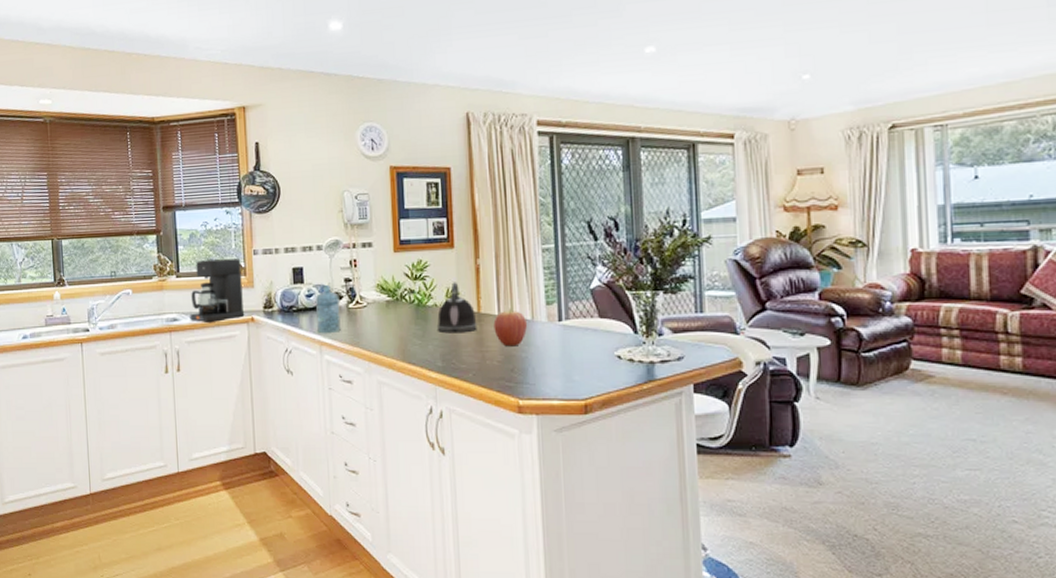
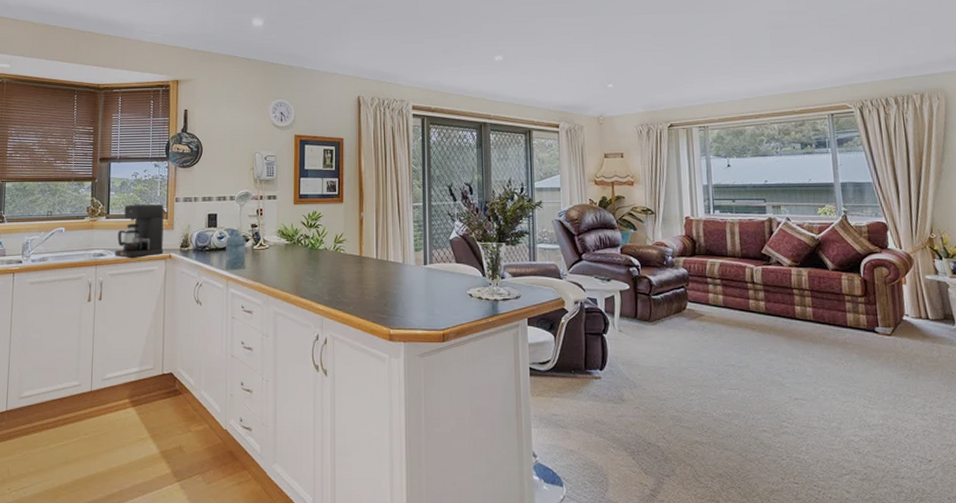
kettle: present [436,282,477,334] -> none [326,230,359,273]
fruit: present [493,308,527,347] -> none [372,253,399,285]

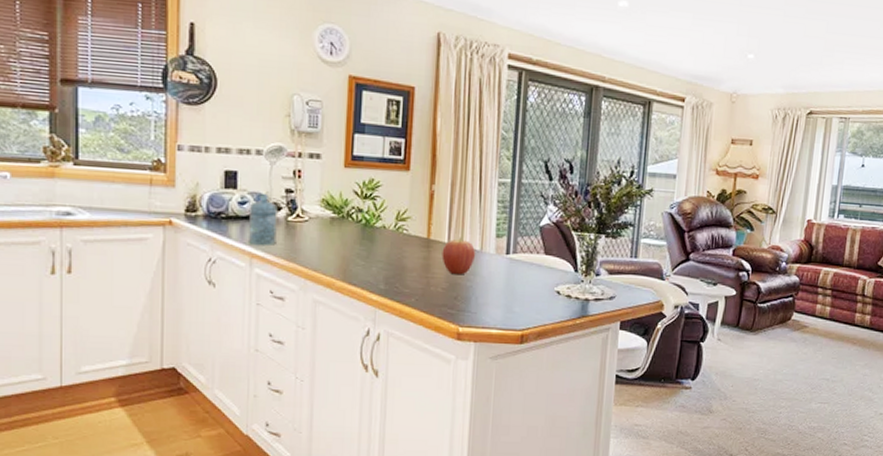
coffee maker: present [115,204,164,259] -> none [89,148,161,222]
fruit: none [372,253,399,285] -> present [442,237,475,275]

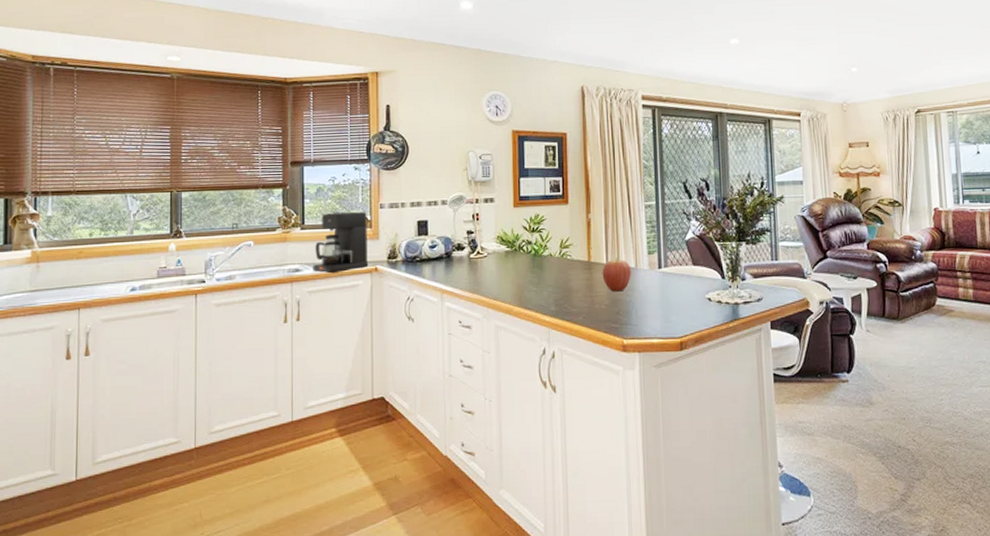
coffee maker: none [89,148,161,222] -> present [313,212,369,274]
canister: present [248,193,279,247] -> none [438,236,463,283]

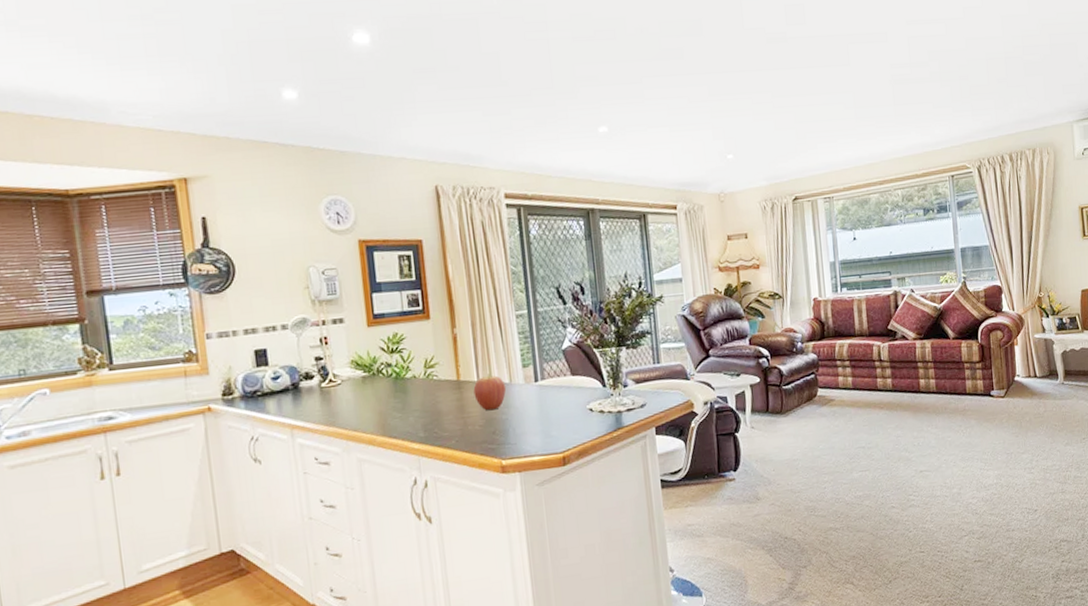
coffee maker: present [313,212,369,274] -> none [129,344,200,419]

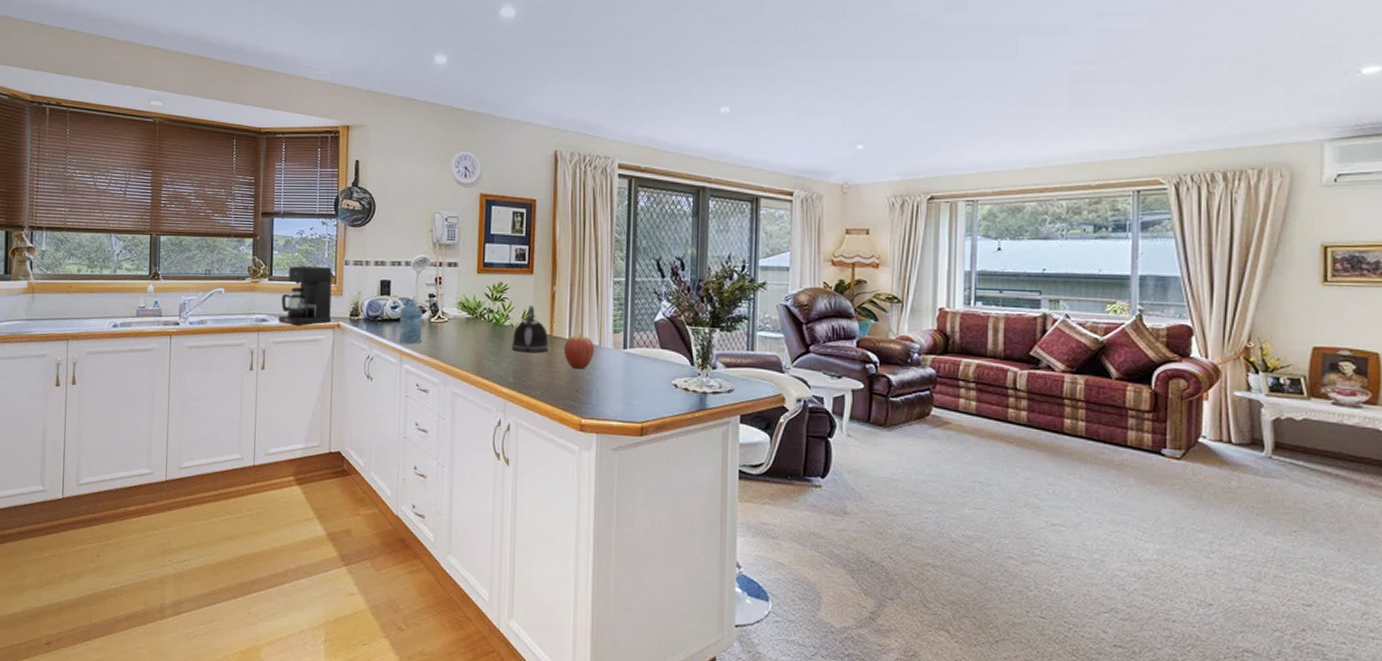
coffee maker: none [129,344,200,419] -> present [278,266,332,326]
canister: none [282,364,314,418] -> present [399,298,424,345]
kettle: none [416,352,458,404] -> present [511,305,549,353]

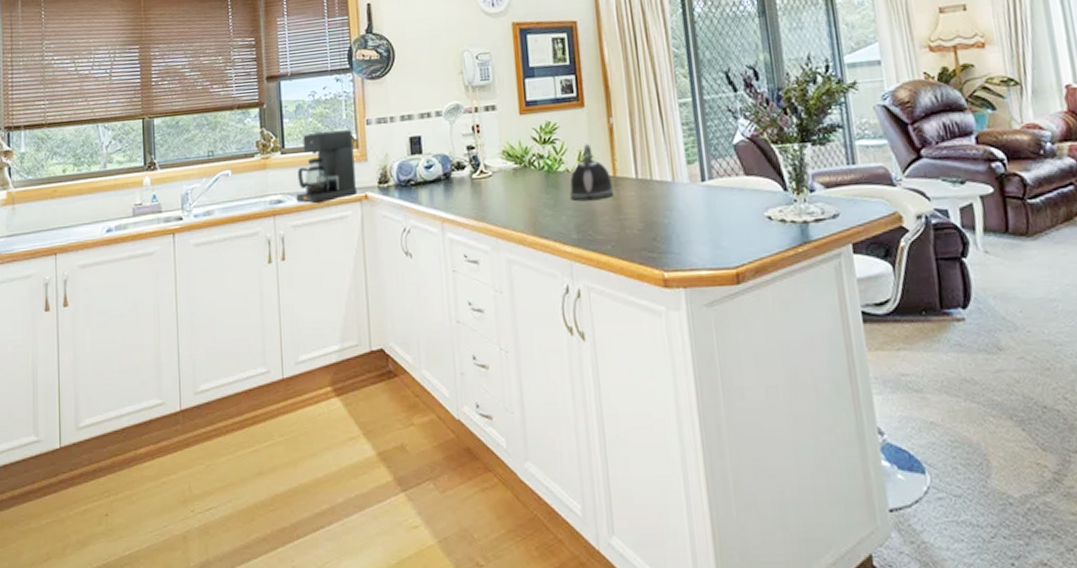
canister: present [399,298,424,345] -> none [435,153,464,210]
fruit: present [564,333,594,369] -> none [631,170,668,213]

